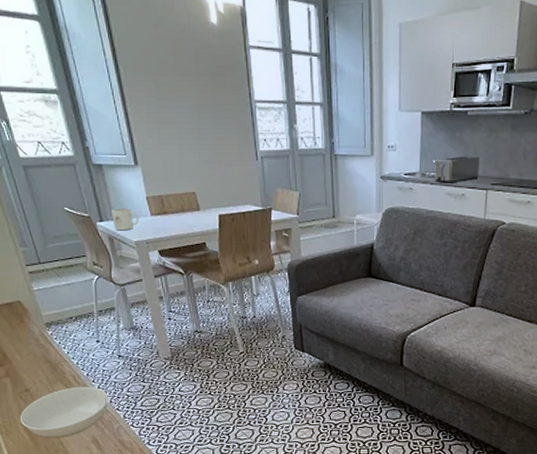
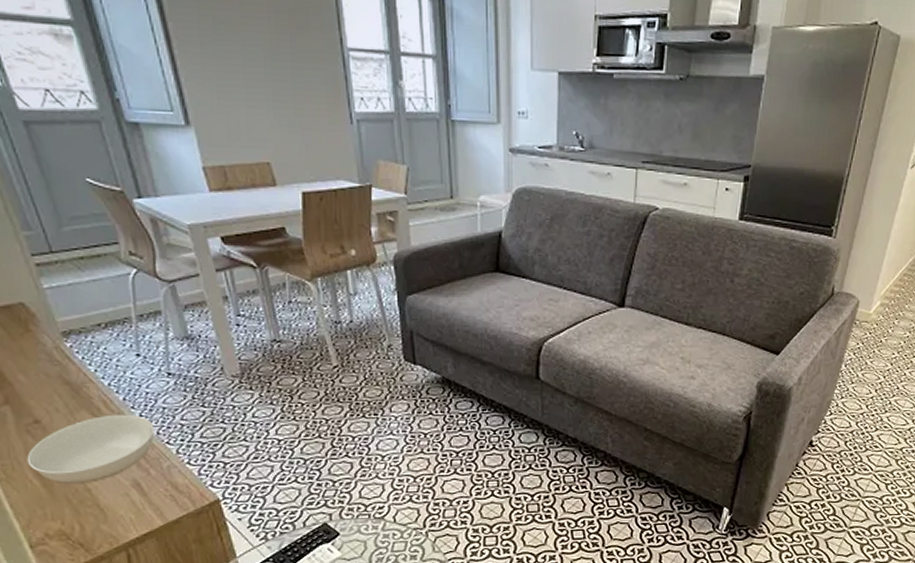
mug: present [111,208,139,231] -> none [154,181,193,211]
toaster: present [435,156,479,183] -> none [575,127,628,160]

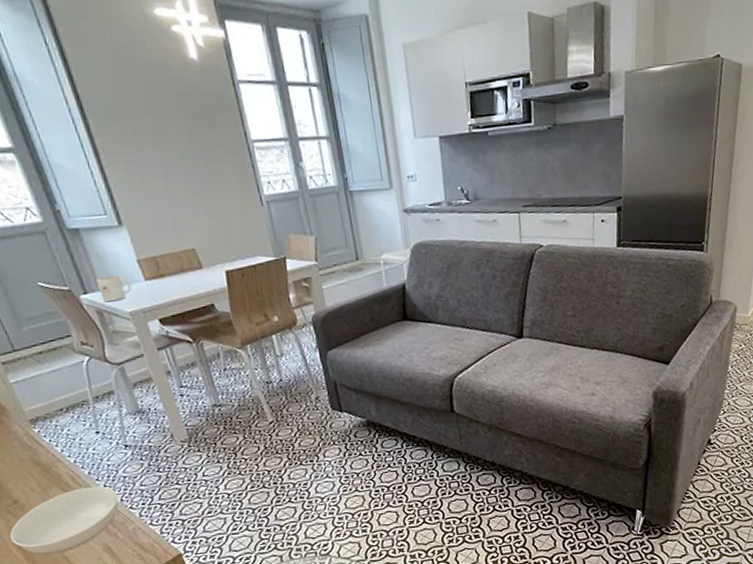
mug: none [154,181,193,211] -> present [96,275,132,302]

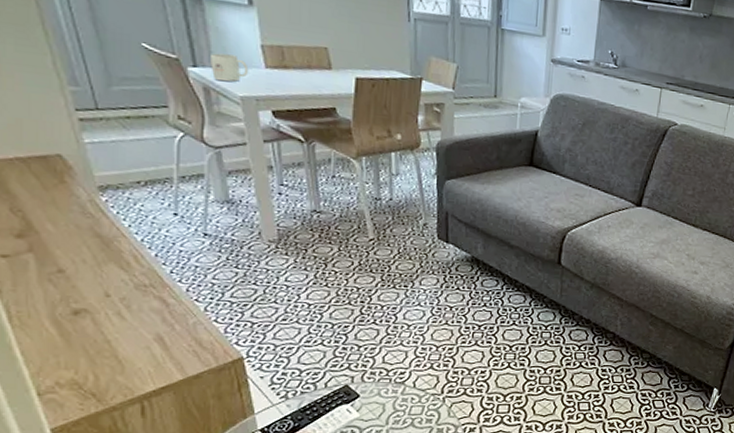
bowl: present [9,486,119,555] -> none [45,269,185,335]

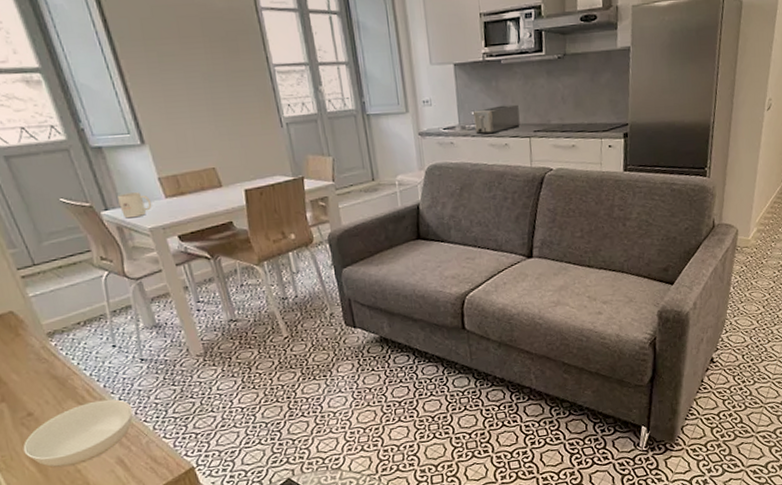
bowl: none [45,269,185,335] -> present [23,399,133,468]
toaster: none [609,49,656,77] -> present [473,104,520,135]

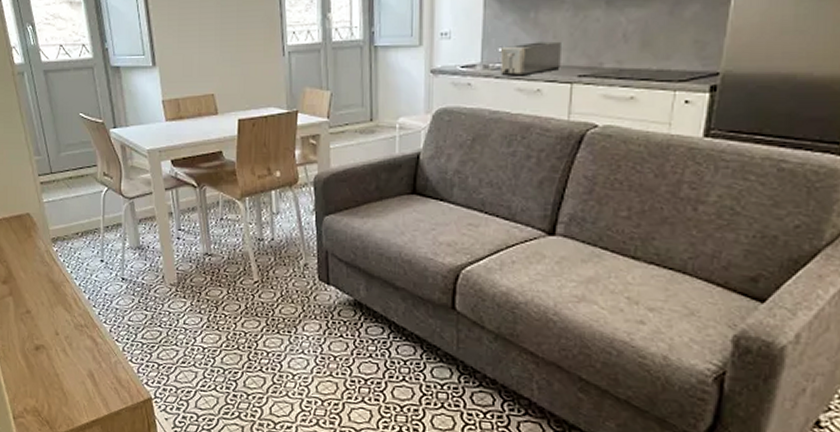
bowl: present [23,399,133,468] -> none [19,311,108,369]
mug: present [118,192,152,219] -> none [126,113,153,138]

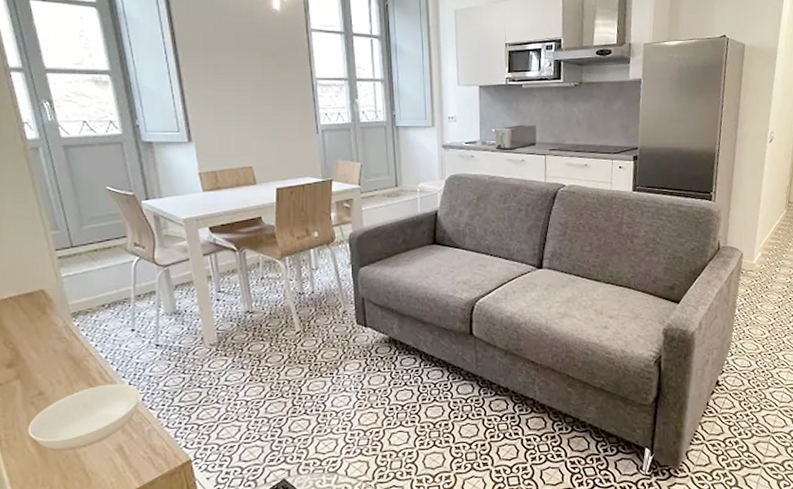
bowl: none [19,311,108,369] -> present [28,383,141,451]

